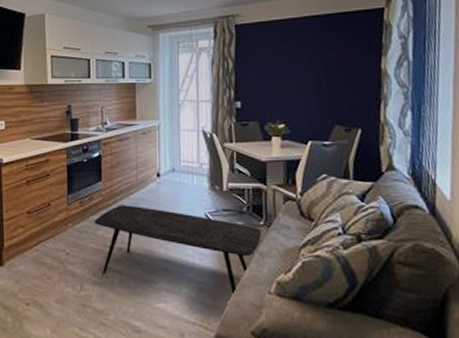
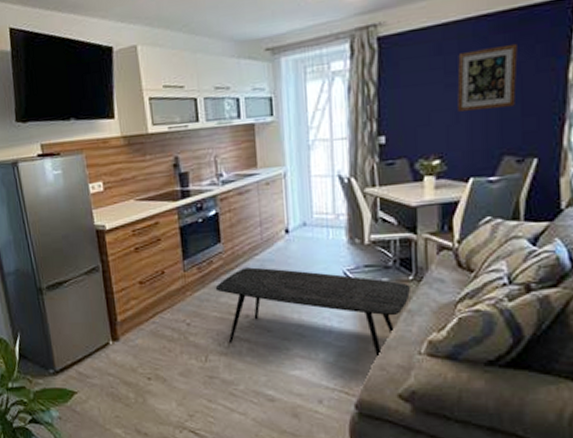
wall art: none [297,38,343,87] -> present [457,43,518,111]

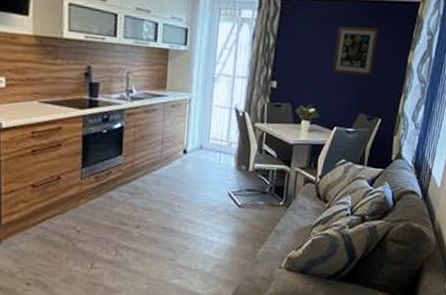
coffee table: present [215,267,411,357] -> none [110,181,281,270]

